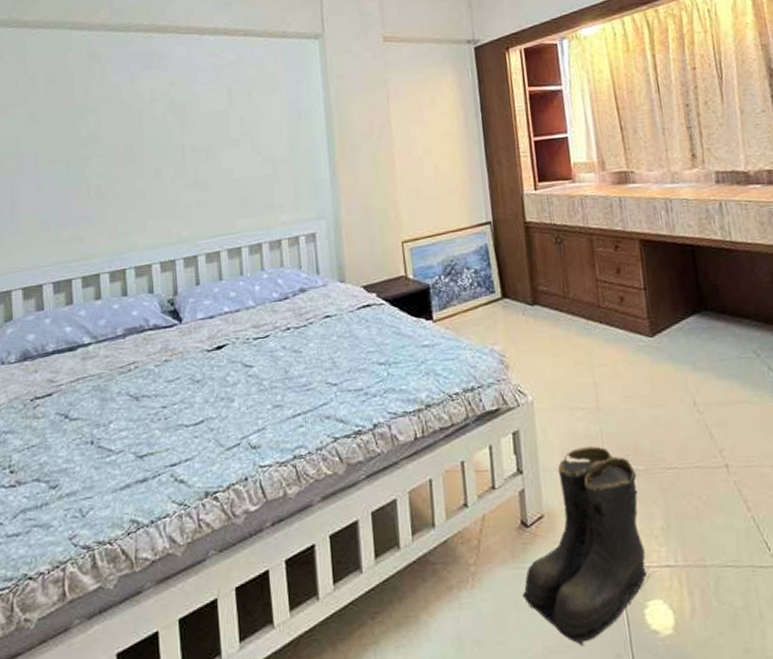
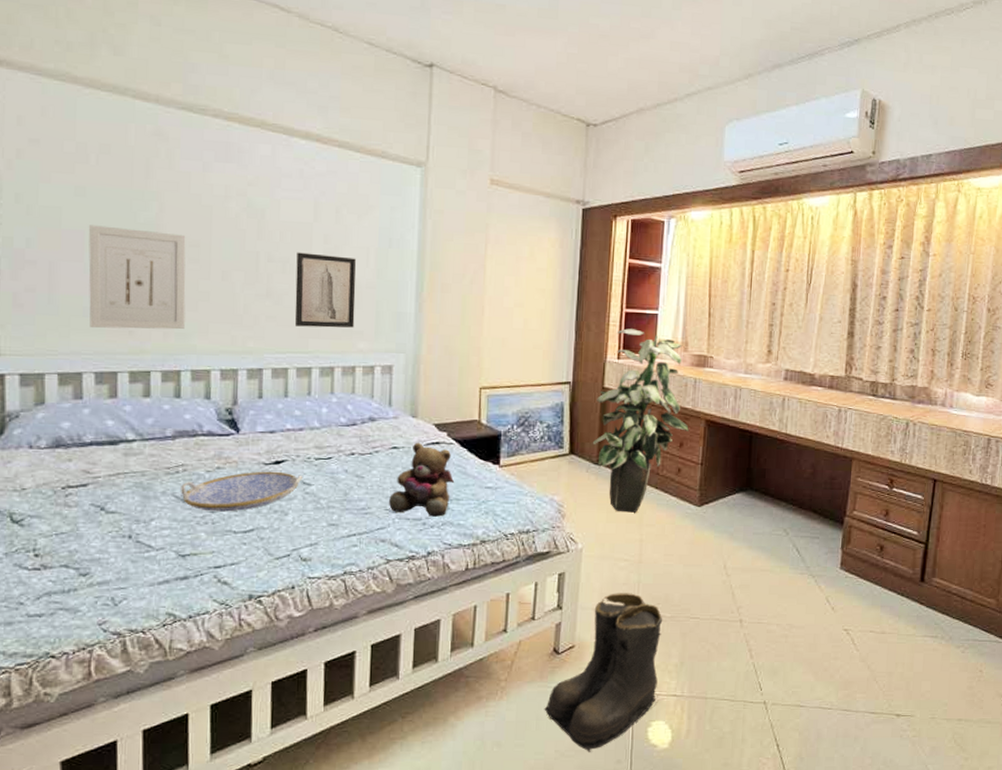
wall art: none [42,141,126,240] -> present [88,225,186,330]
serving tray: none [134,356,244,407] -> present [181,471,302,512]
wall art: none [217,135,276,209] -> present [294,252,356,328]
teddy bear: none [329,307,391,385] -> present [389,442,455,517]
indoor plant: none [520,156,624,355] -> present [592,328,689,513]

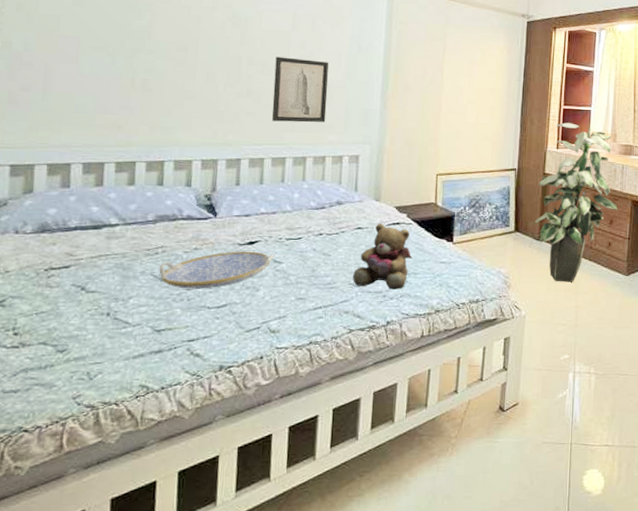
wall art: present [88,225,186,330] -> none [80,31,175,125]
boots: present [544,593,663,752] -> none [490,354,596,501]

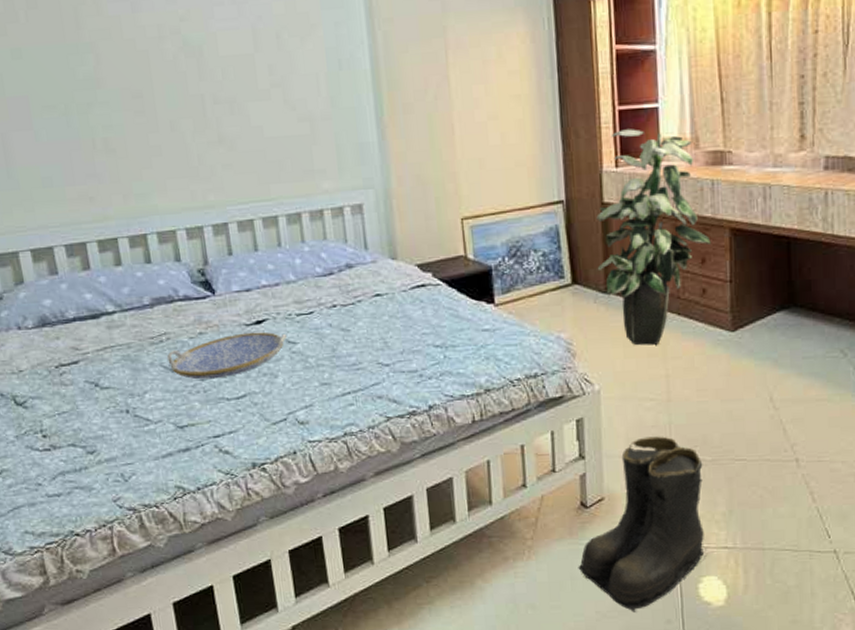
wall art: present [272,56,329,123] -> none [242,87,316,172]
teddy bear: present [353,223,413,290] -> none [380,286,448,367]
boots: none [490,354,596,501] -> present [578,436,708,612]

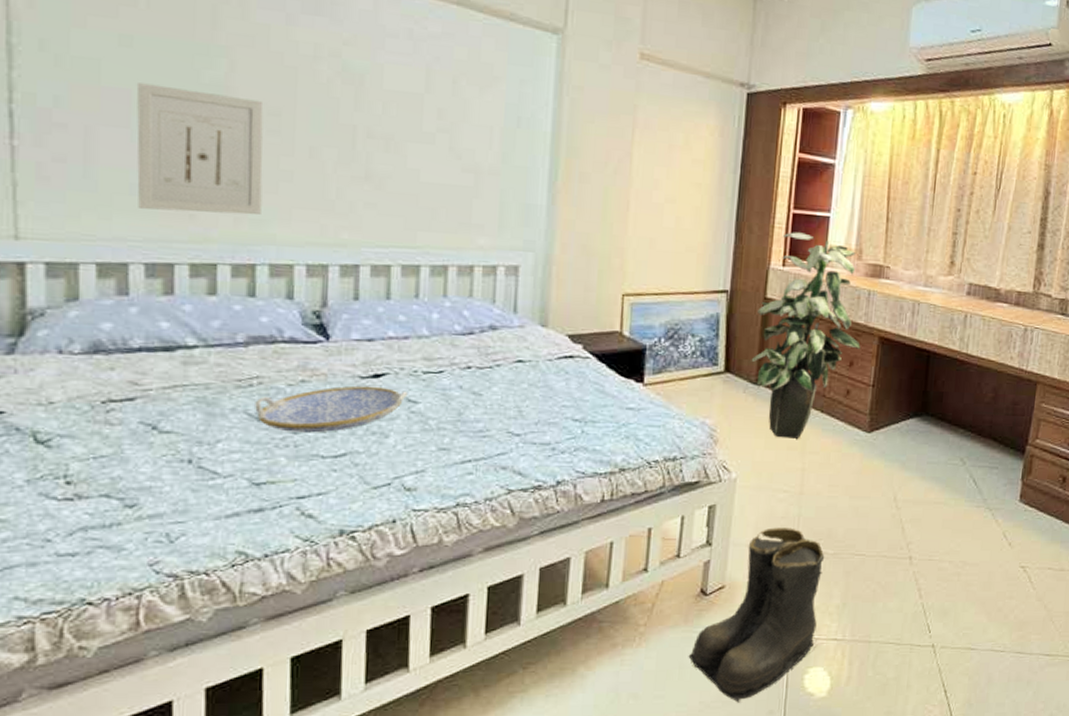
wall art: none [32,86,143,198] -> present [137,83,264,215]

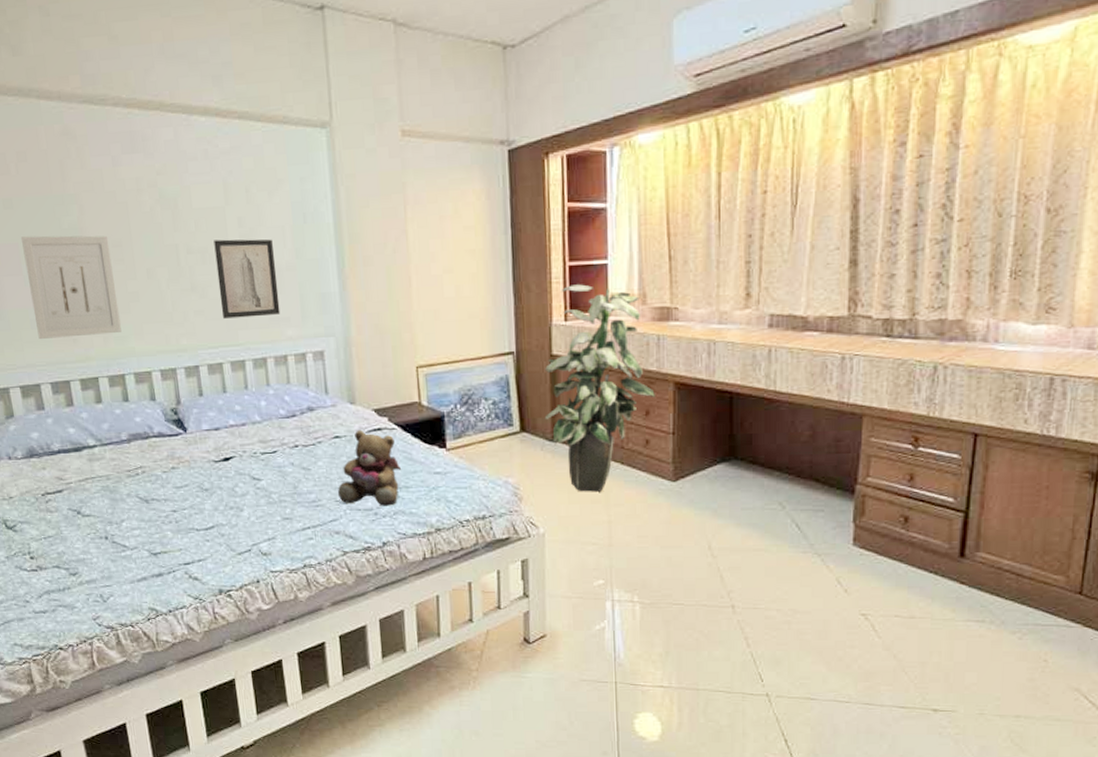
serving tray: present [255,385,407,433] -> none [143,468,252,511]
wall art: none [400,128,477,220] -> present [214,239,281,319]
teddy bear: none [512,355,591,441] -> present [338,429,402,506]
boots: present [688,527,825,703] -> none [520,579,644,743]

